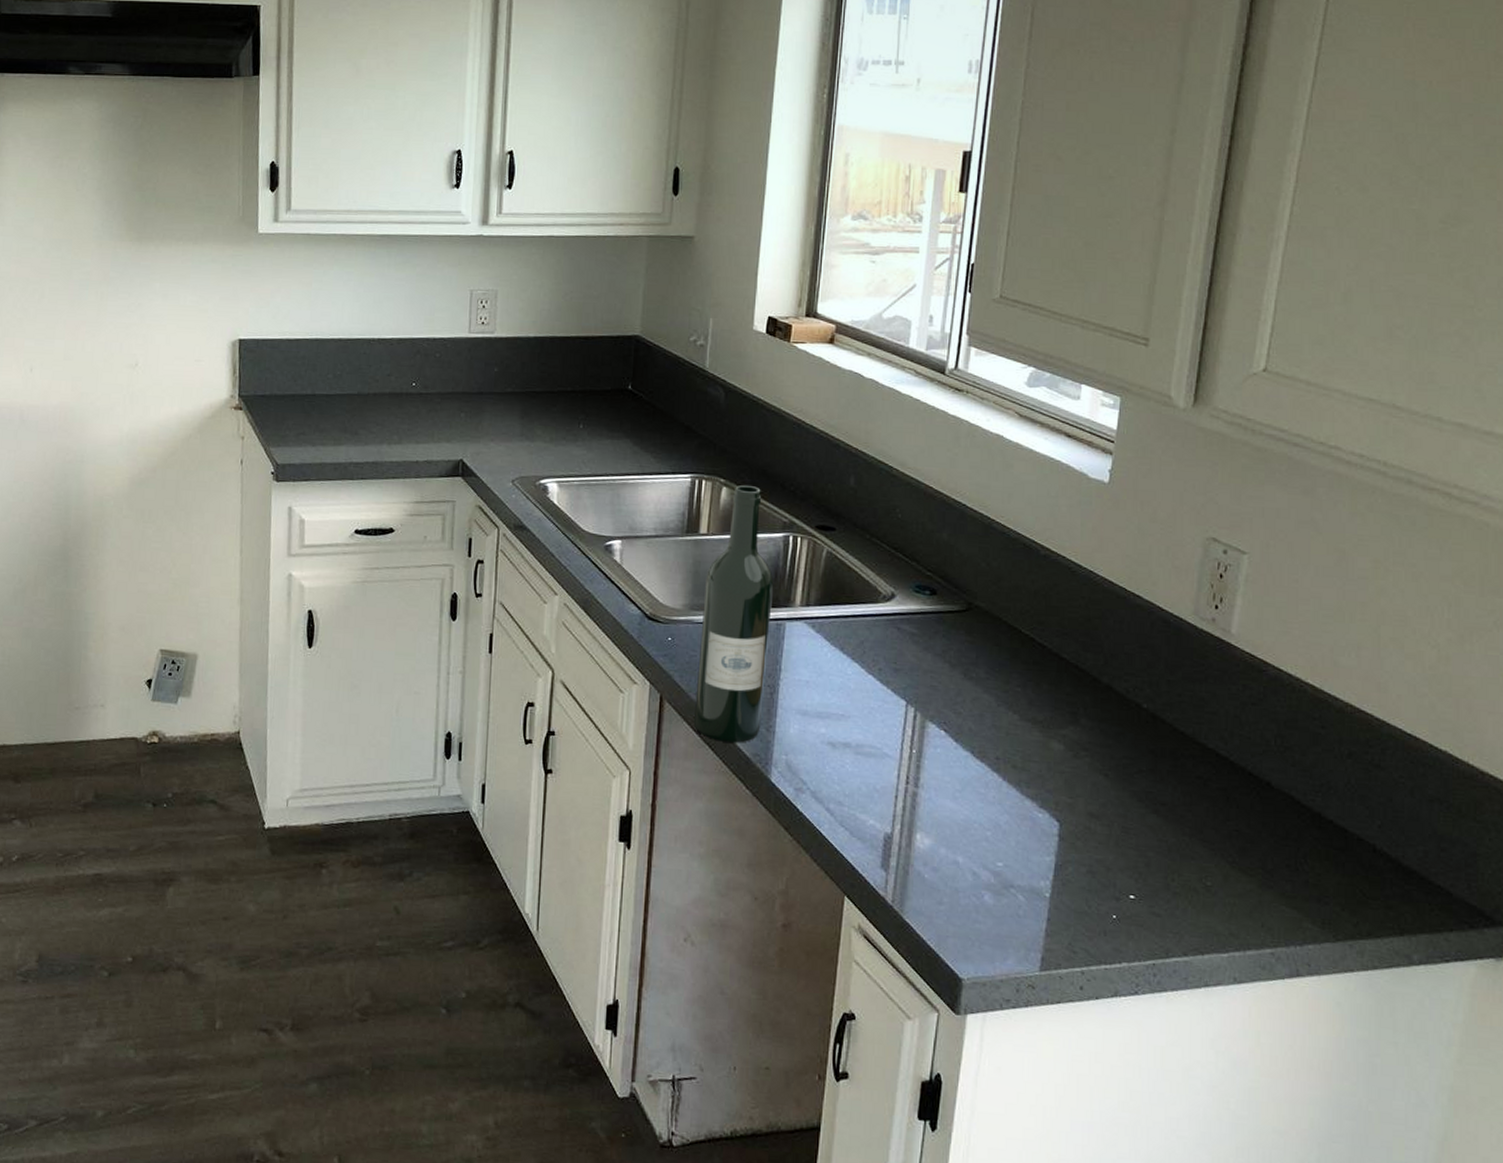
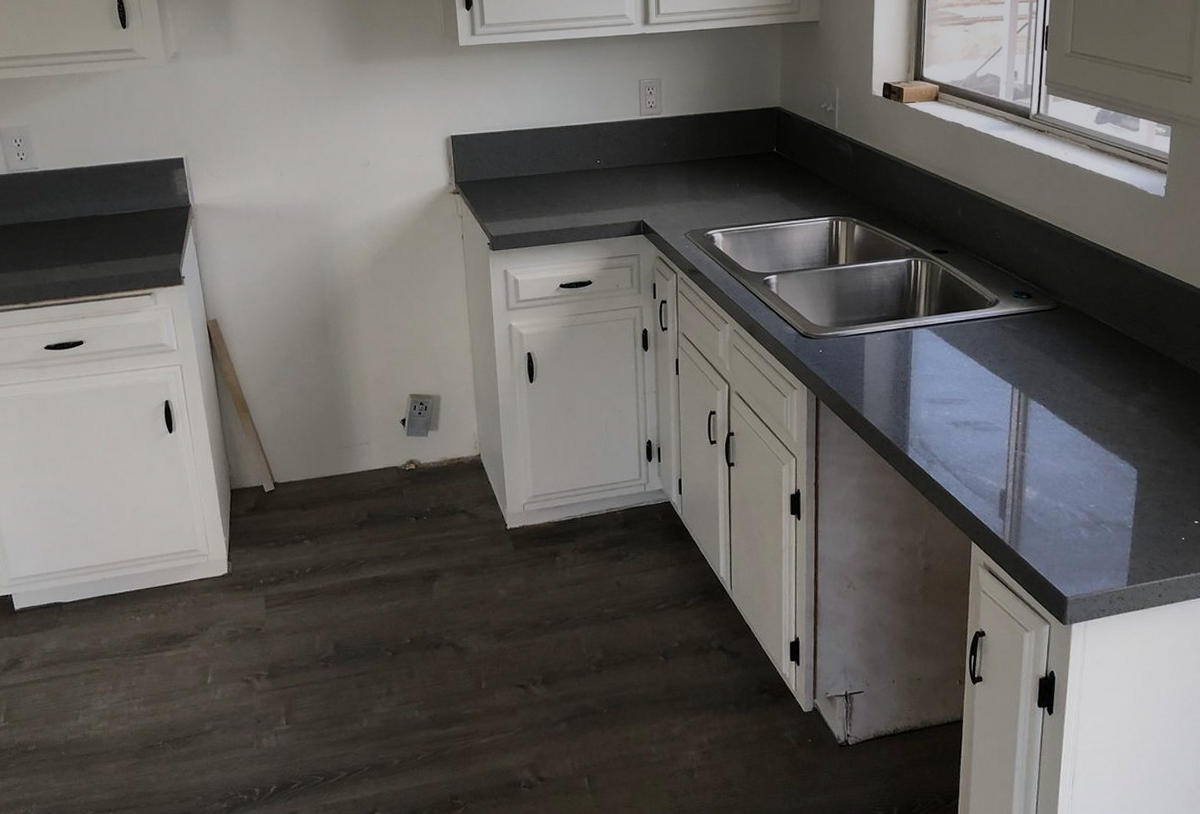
wine bottle: present [693,485,774,743] -> none [844,223,902,429]

